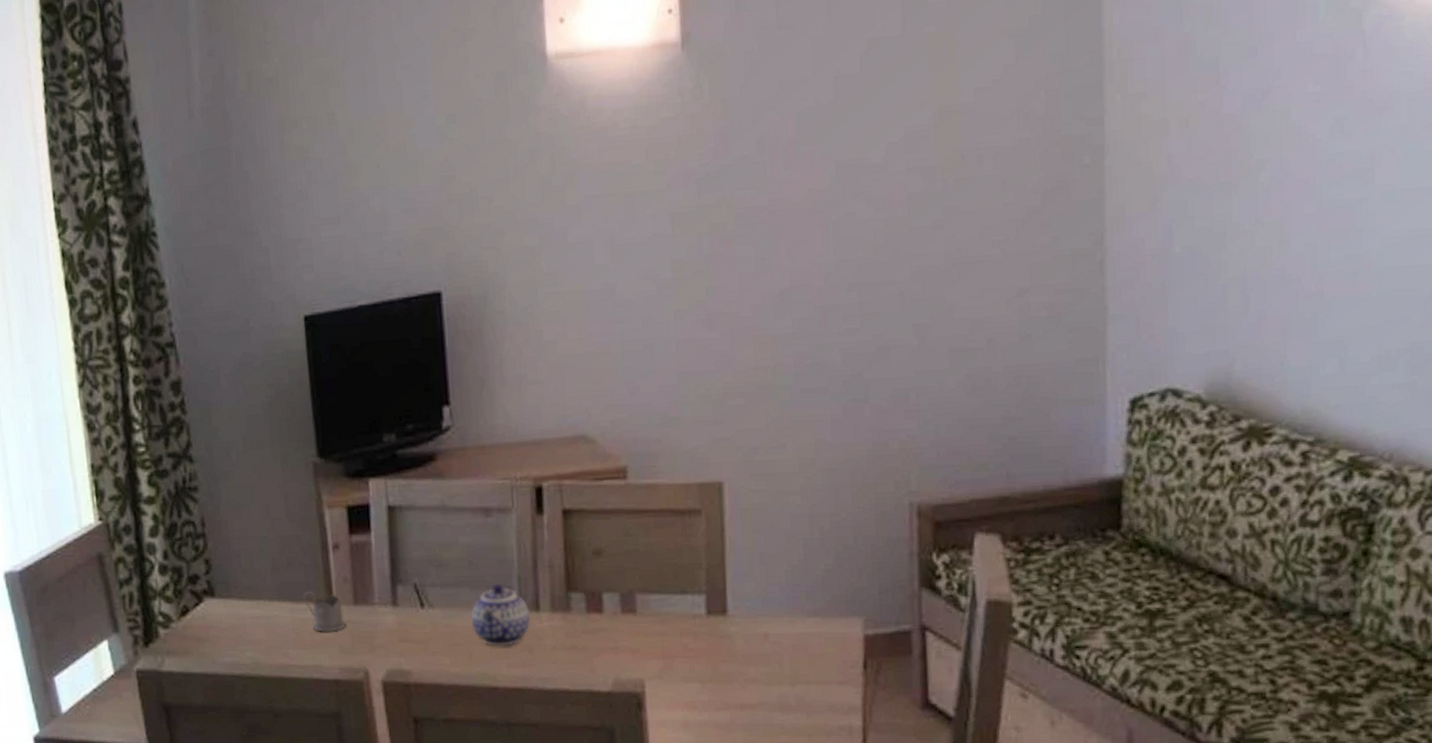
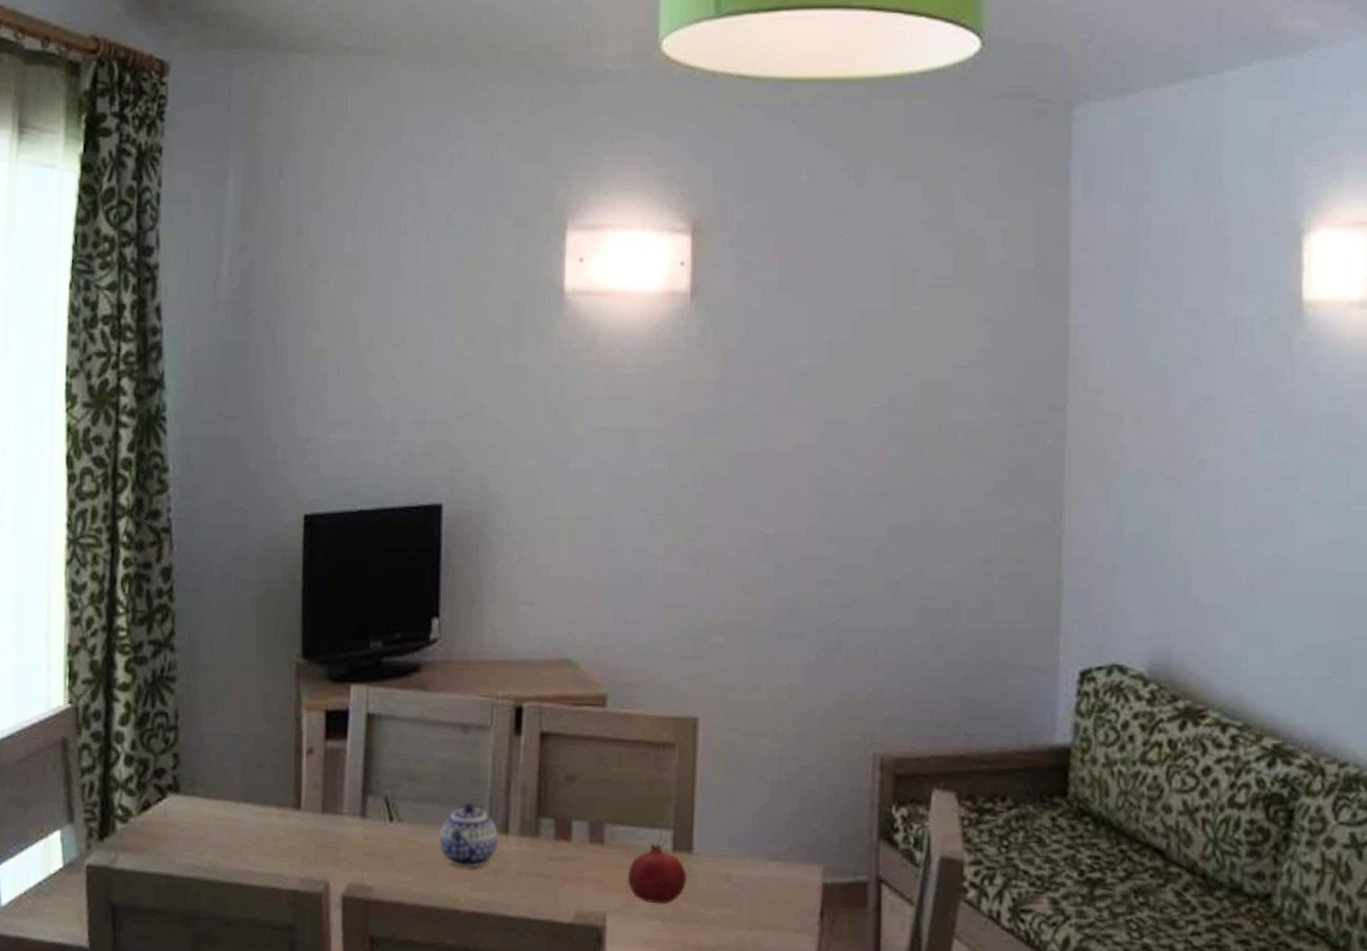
tea glass holder: present [303,592,347,632] -> none [270,796,312,839]
fruit: none [663,608,723,667] -> present [628,843,686,904]

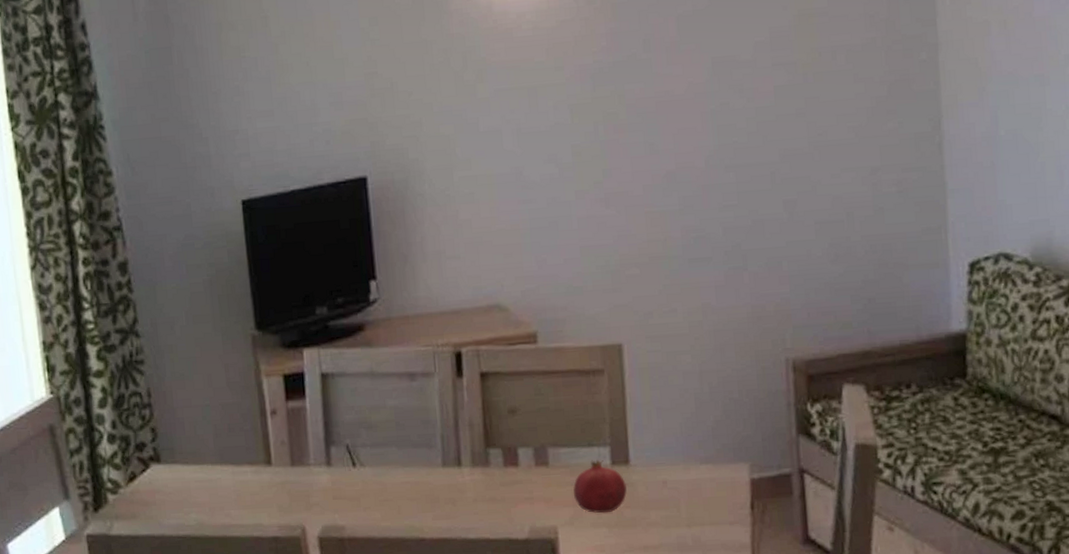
teapot: present [439,802,499,868] -> none [398,442,453,501]

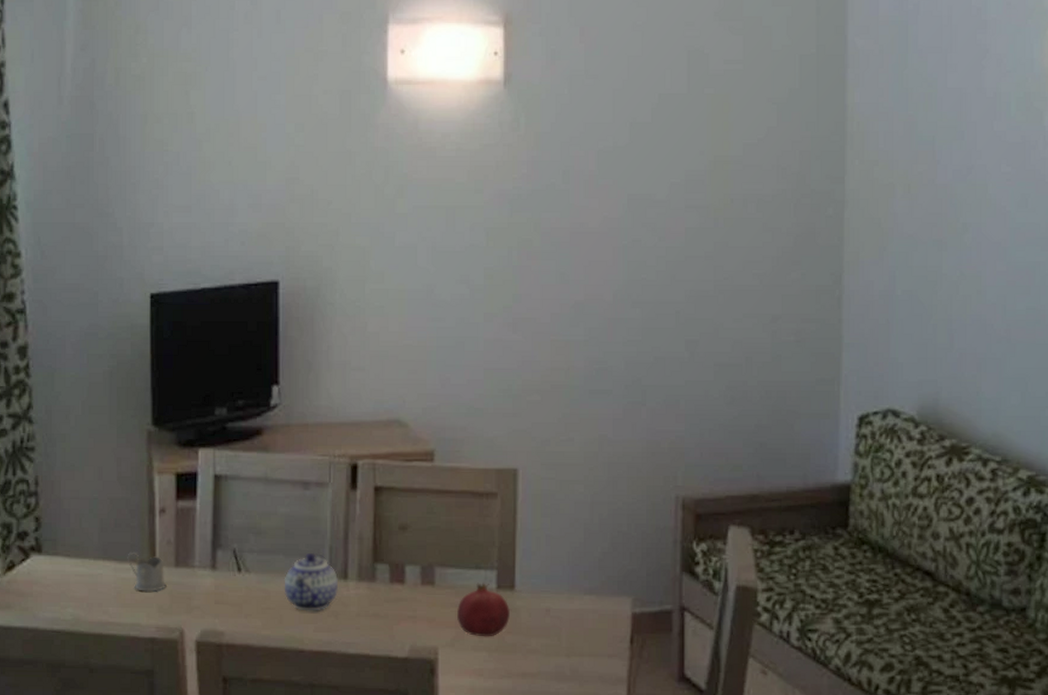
tea glass holder: none [243,455,285,493] -> present [127,553,167,592]
teapot: none [398,442,453,501] -> present [284,552,339,611]

